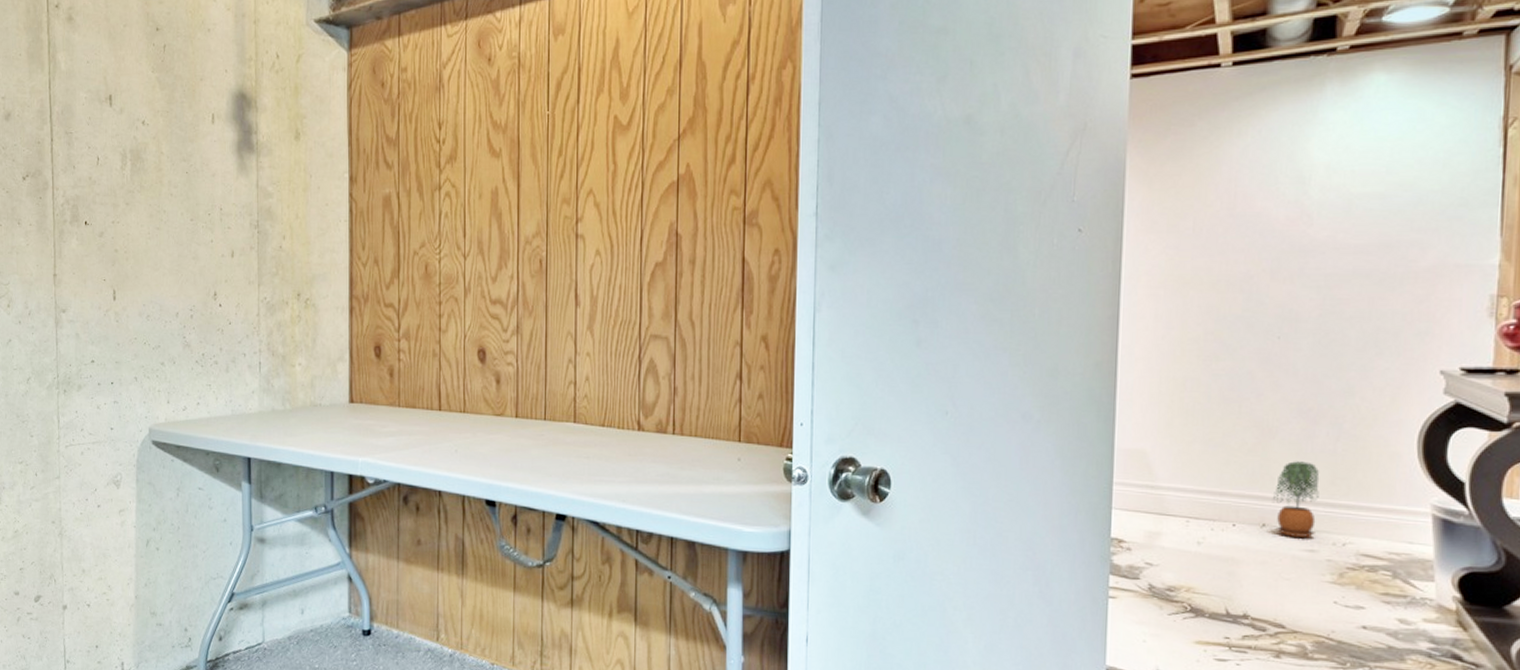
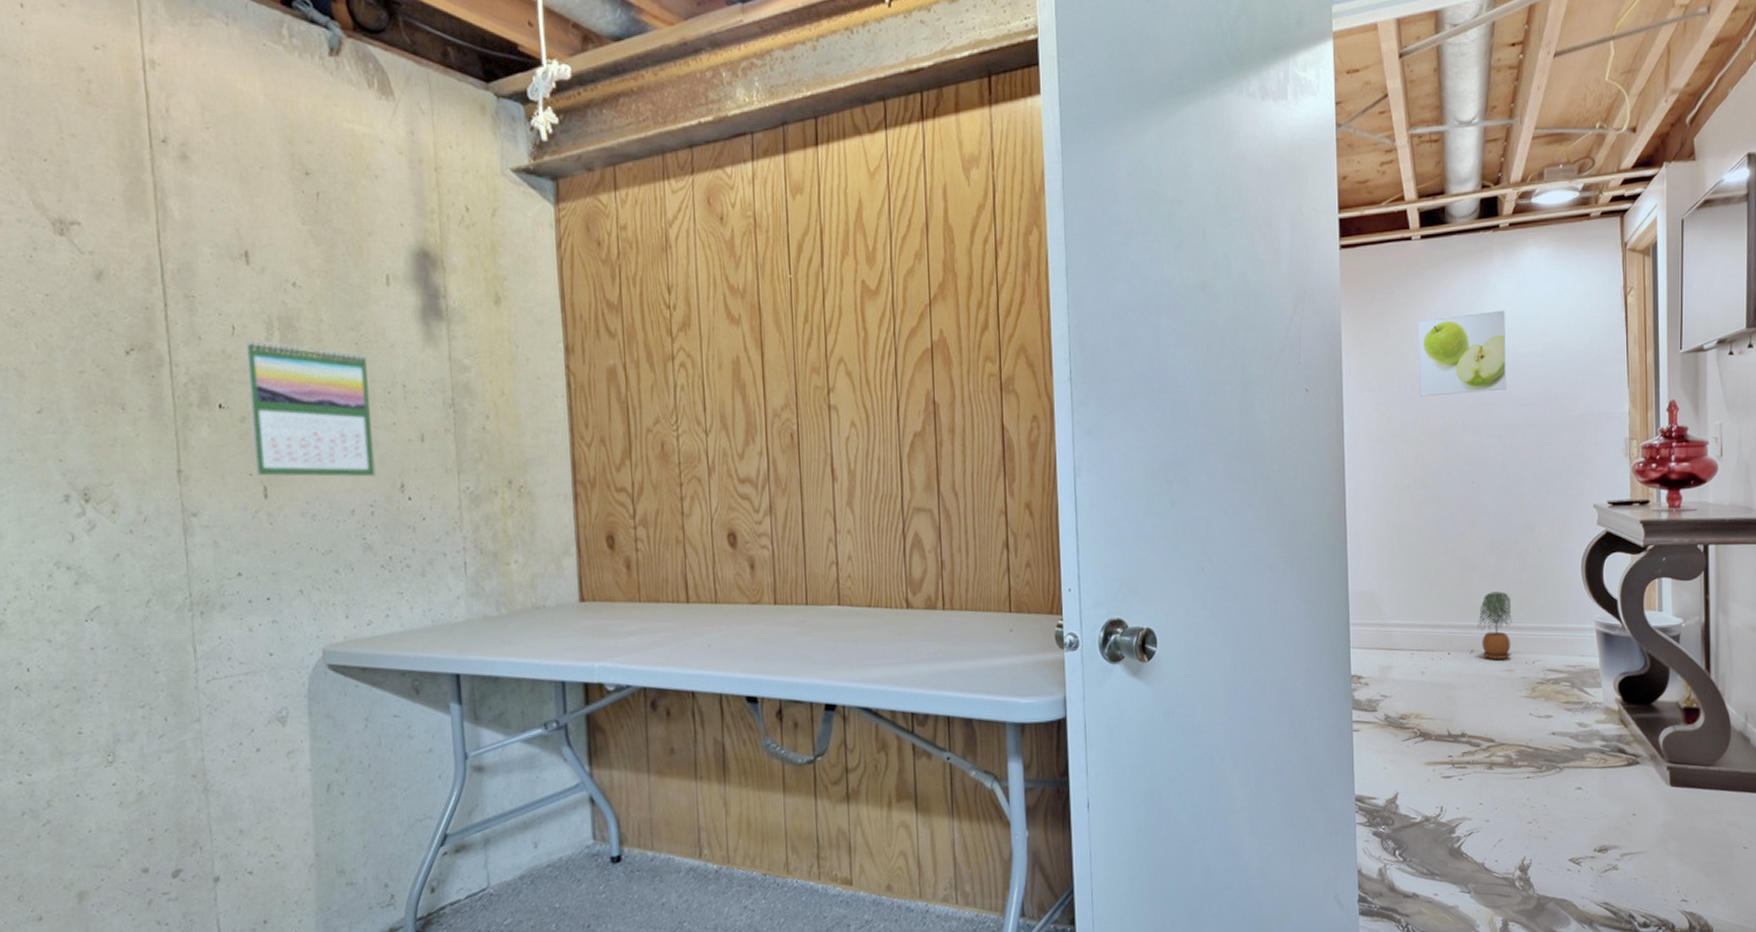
calendar: none [106,169,195,286] -> present [245,340,376,477]
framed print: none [1218,144,1337,241] -> present [1417,310,1506,397]

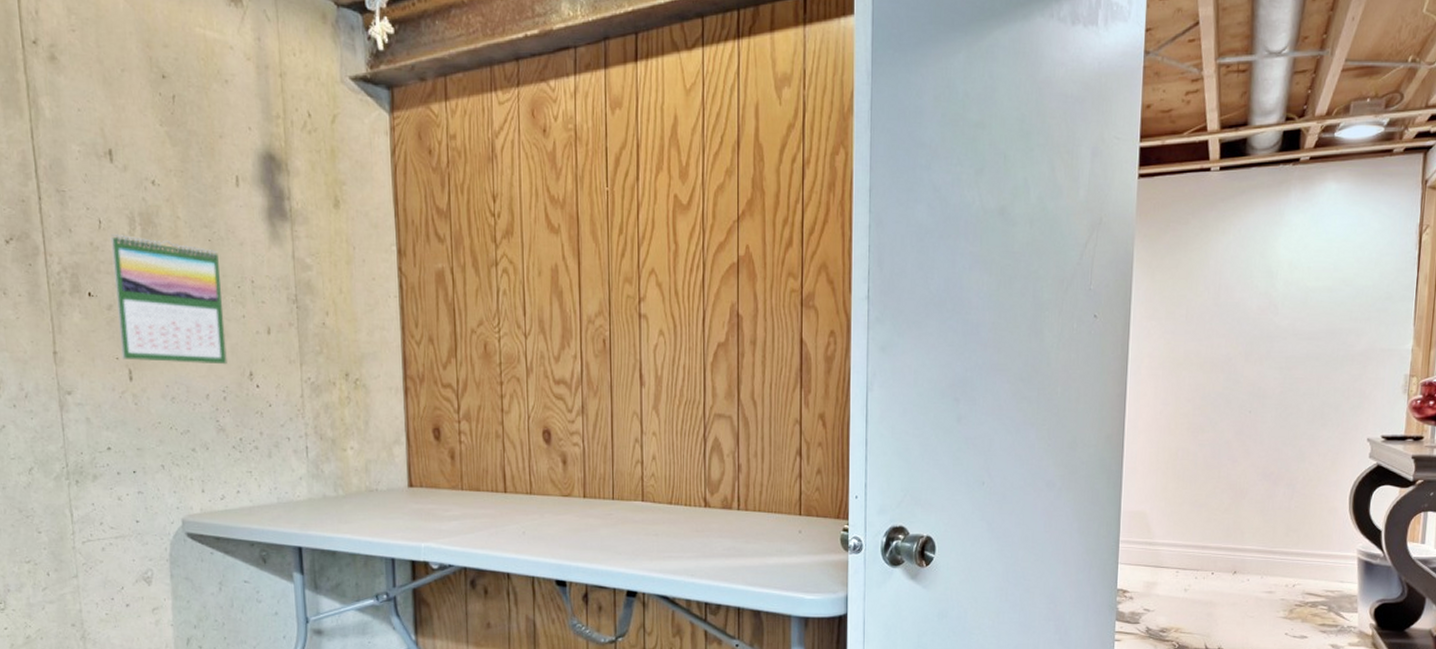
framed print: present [1417,310,1506,397] -> none [1206,244,1298,327]
potted plant: present [1478,591,1512,660] -> none [1243,517,1278,581]

